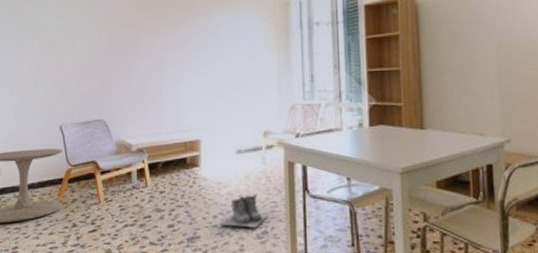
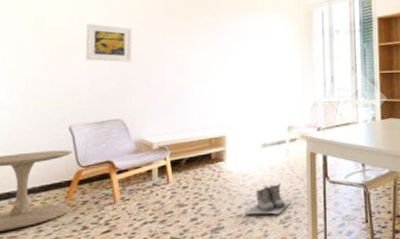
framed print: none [72,24,113,62] -> present [86,24,133,62]

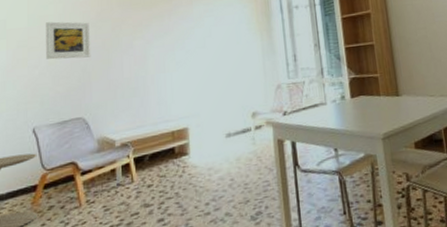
boots: present [243,184,292,215] -> none [212,176,262,212]

